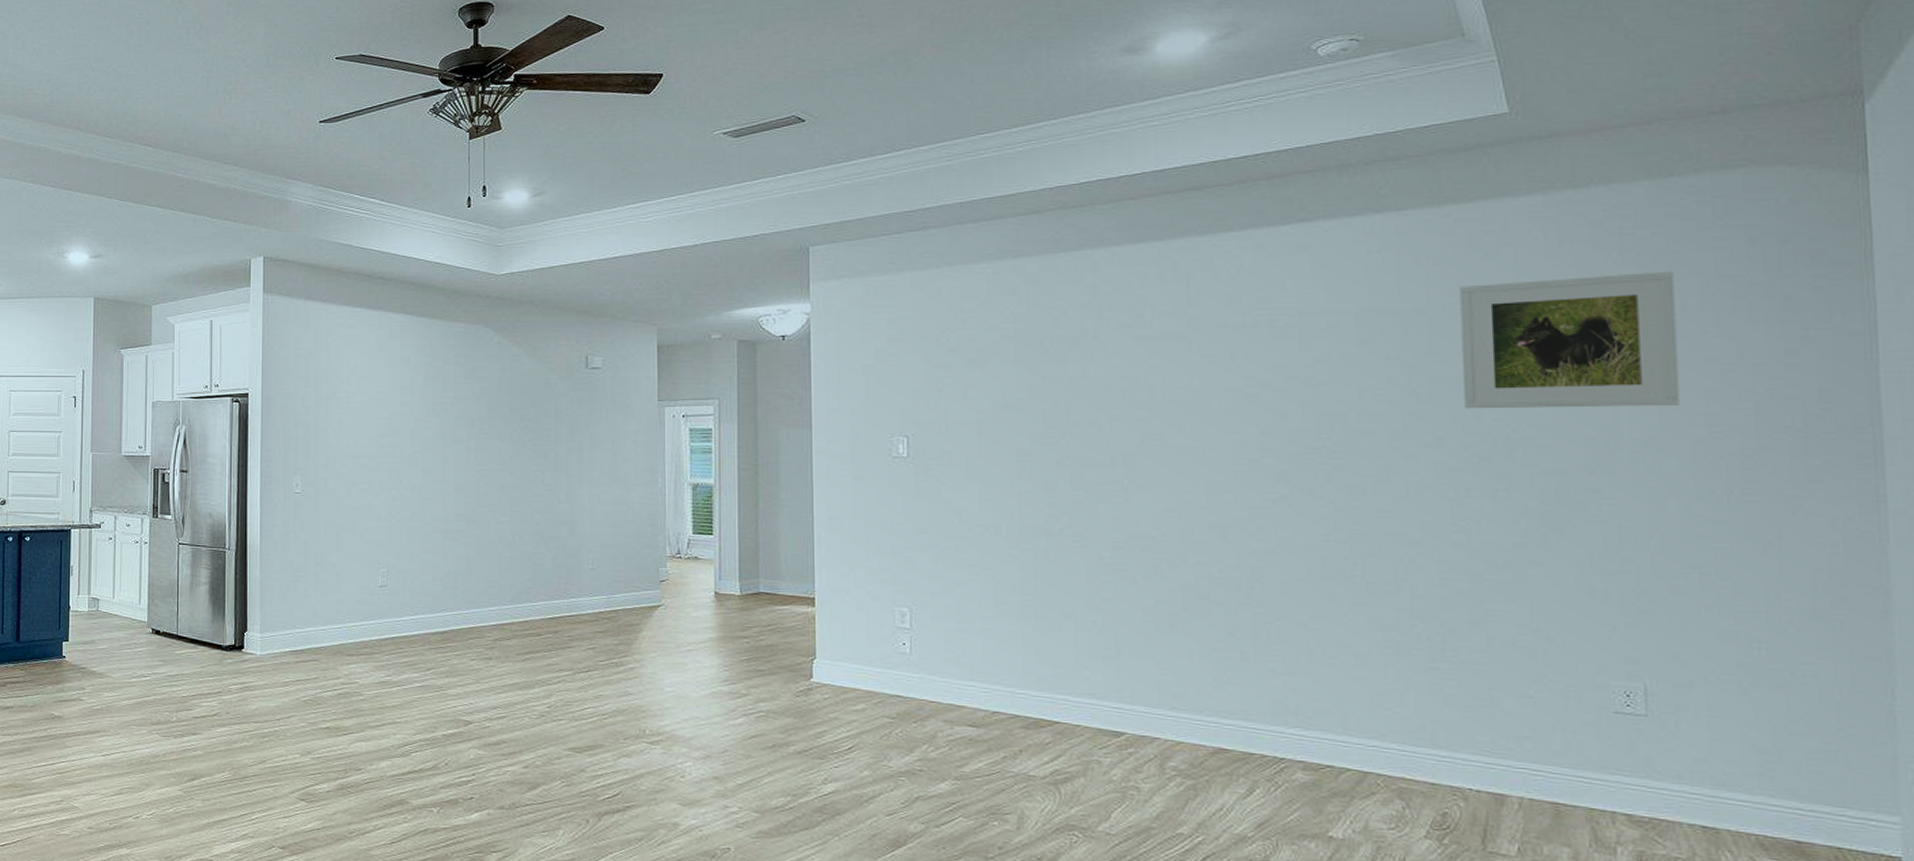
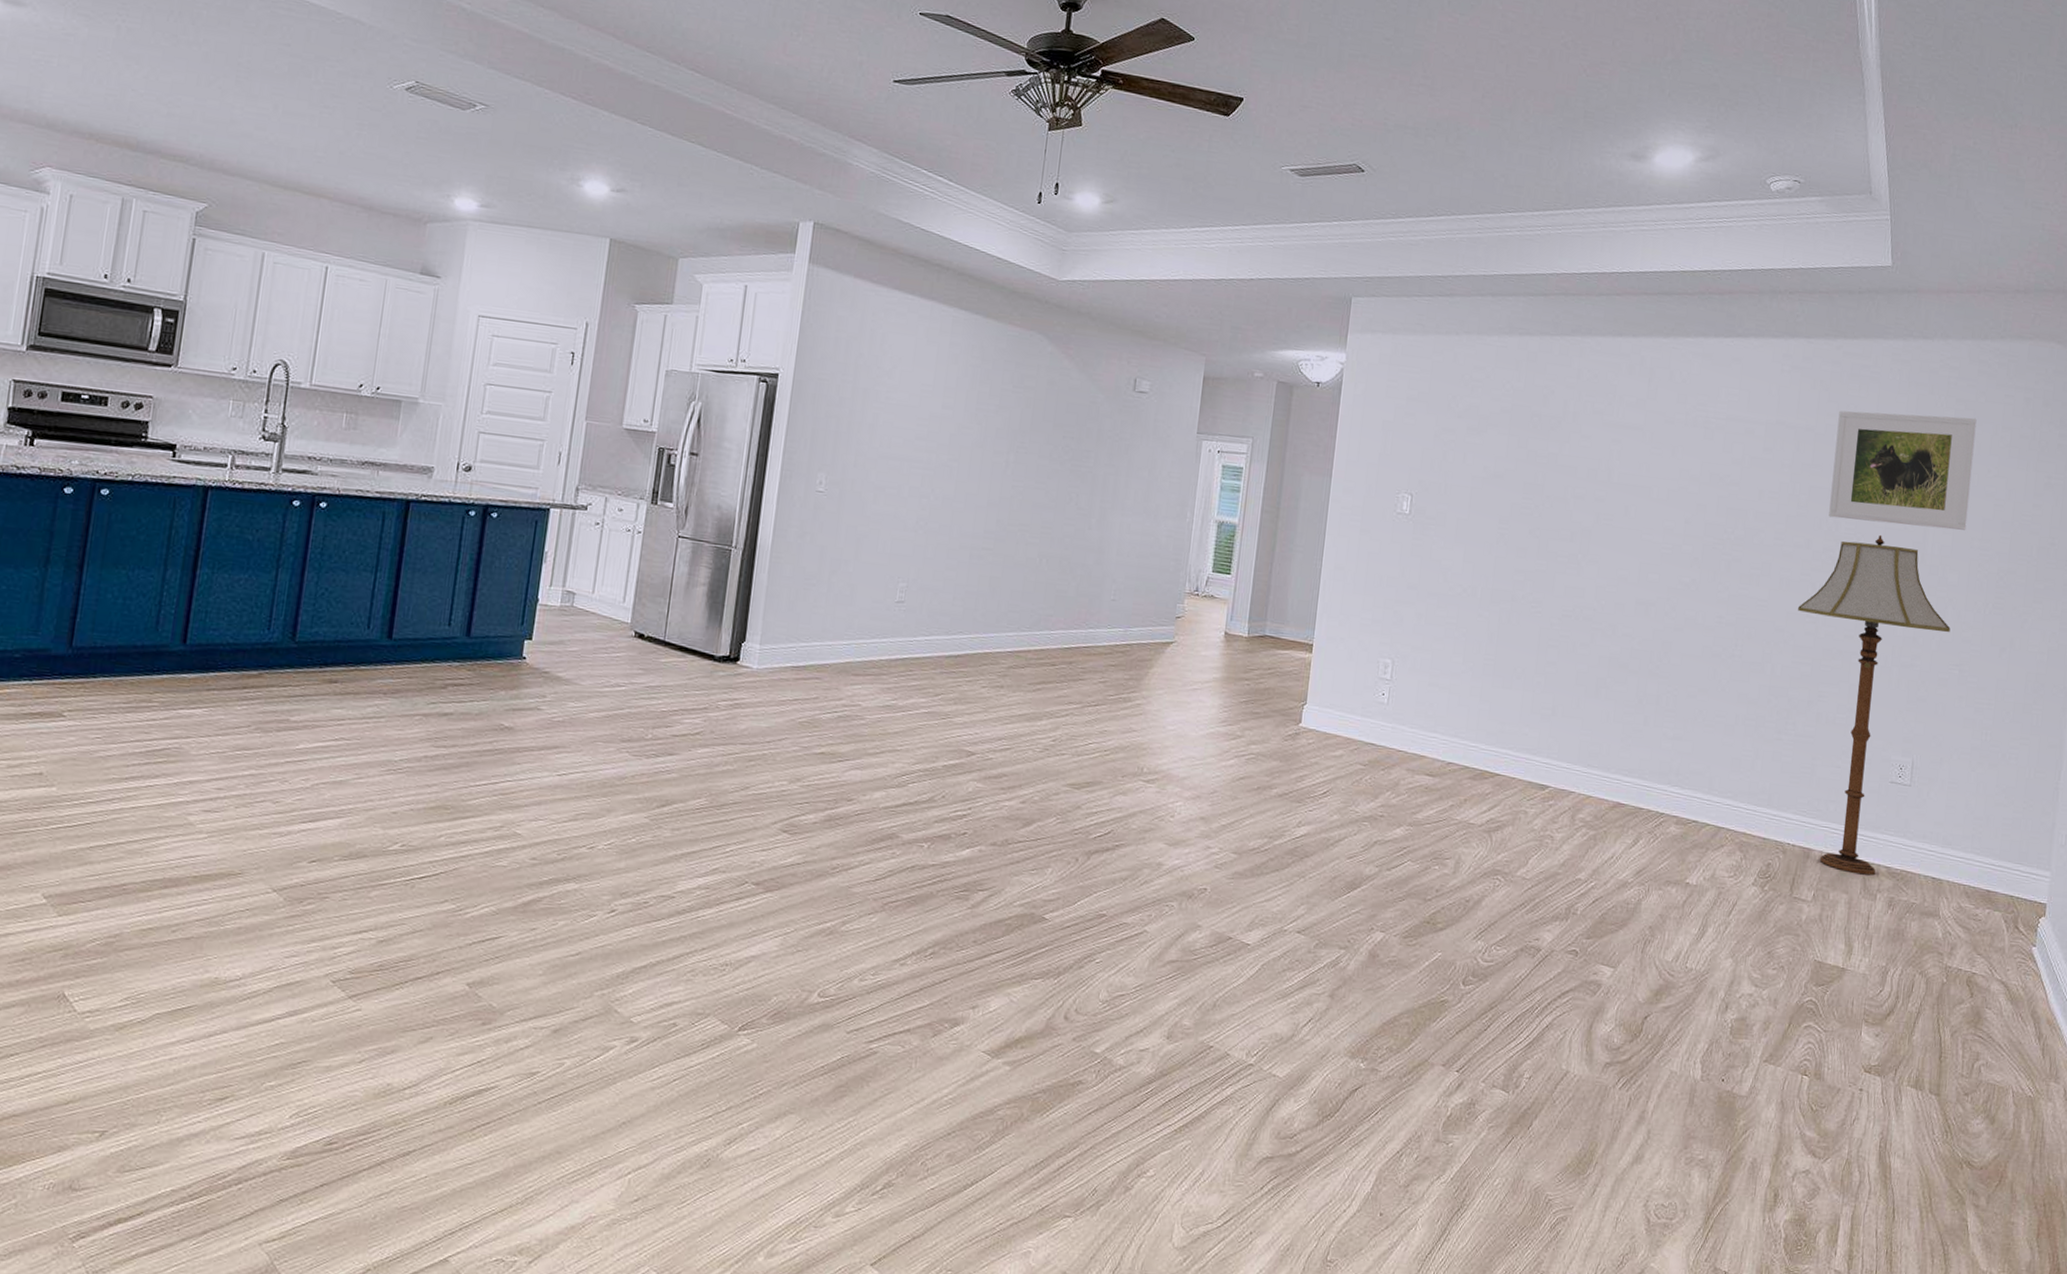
floor lamp: none [1438,422,1677,825] -> present [1798,534,1950,876]

